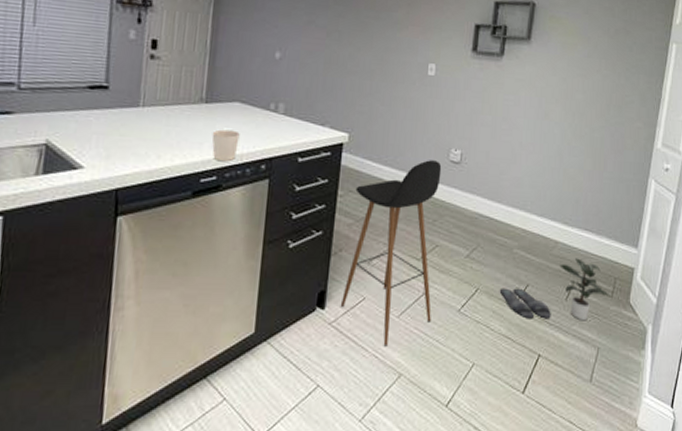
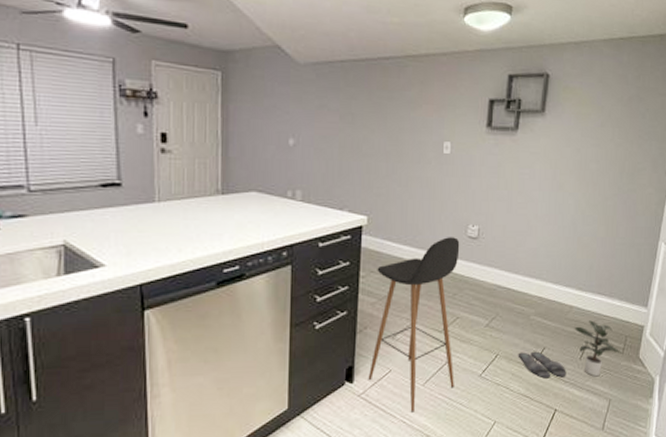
cup: present [211,129,240,162] -> none [231,219,259,251]

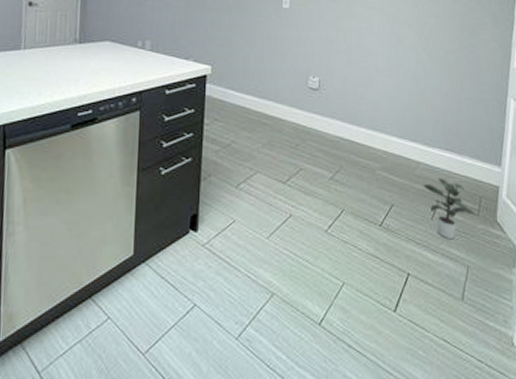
bar stool: present [368,237,460,413] -> none [212,88,301,267]
slippers: present [519,351,566,379] -> none [366,208,418,238]

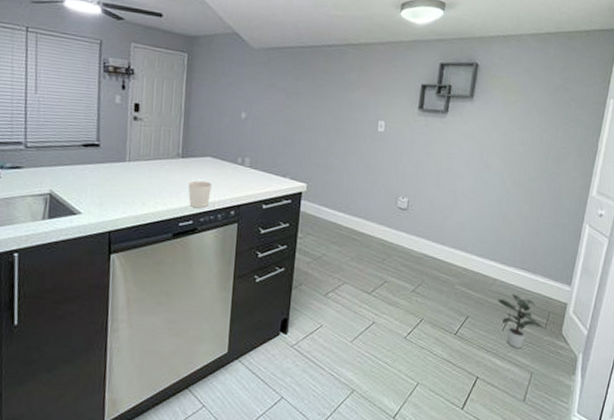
cup: none [86,67,111,97] -> present [188,180,212,209]

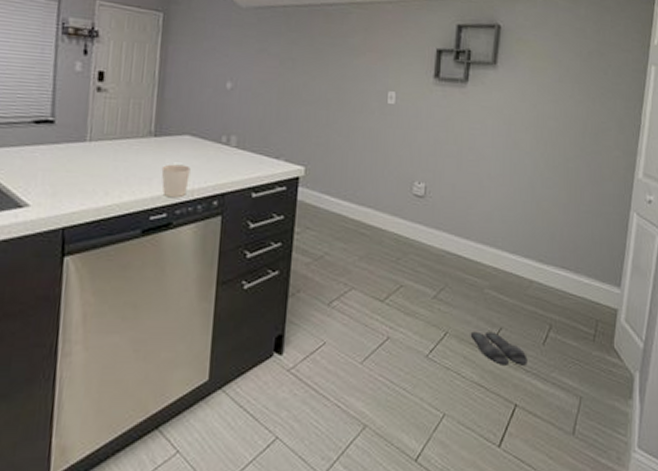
slippers: none [443,318,489,347] -> present [472,331,528,366]
potted plant: present [497,294,544,349] -> none [535,299,592,368]

